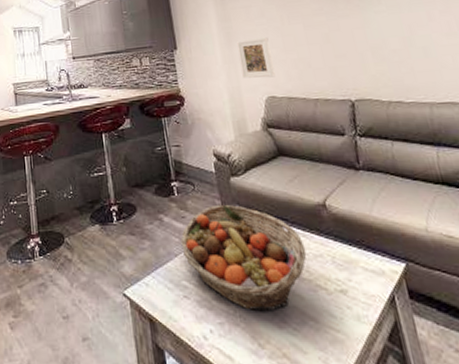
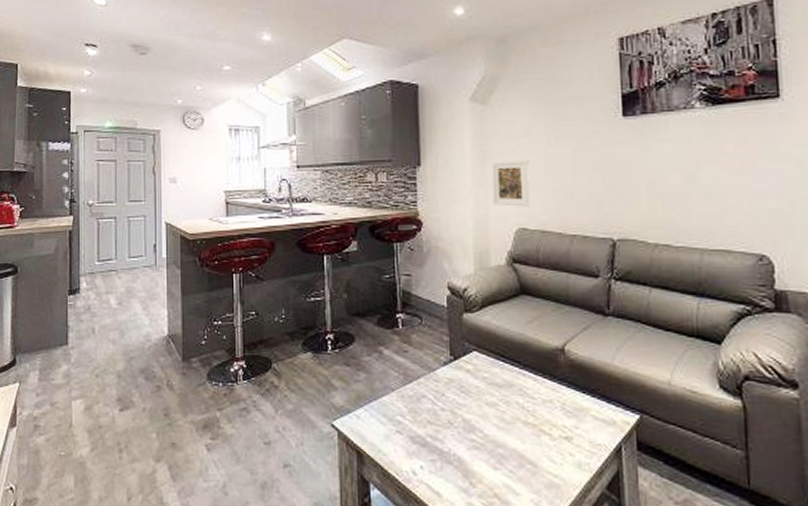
fruit basket: present [180,204,307,312] -> none [400,341,535,452]

